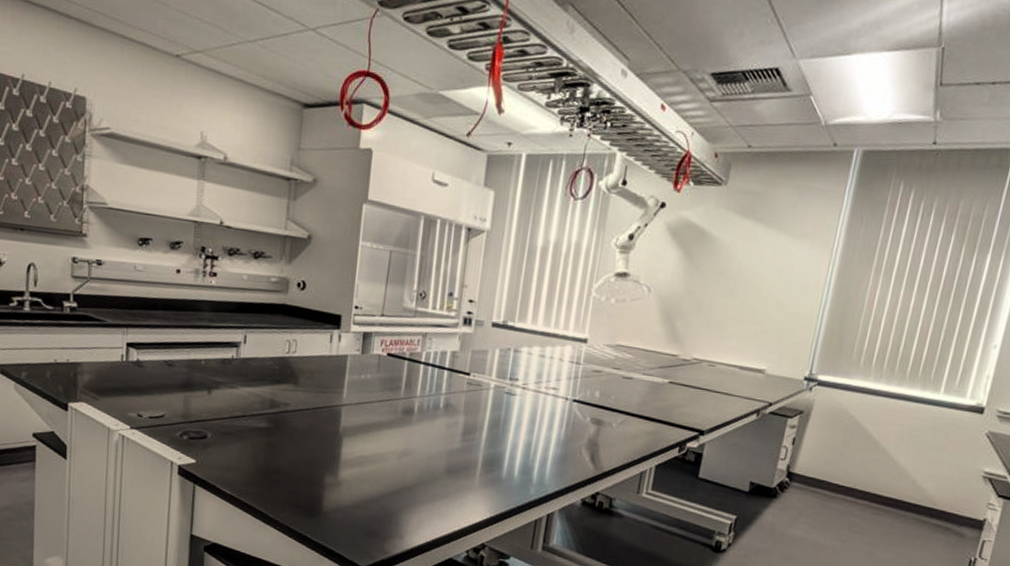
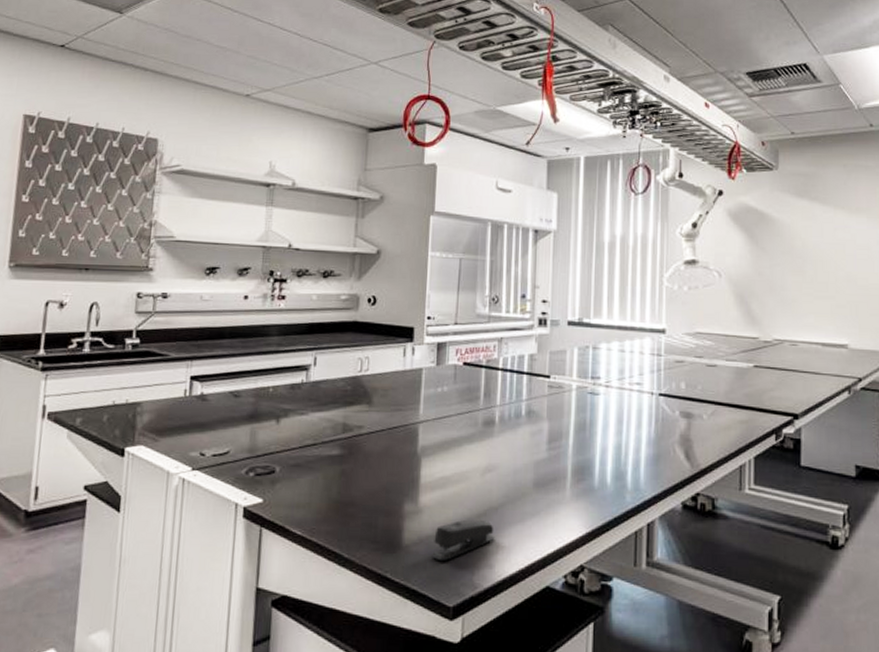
stapler: none [348,495,406,528] -> present [432,519,494,560]

